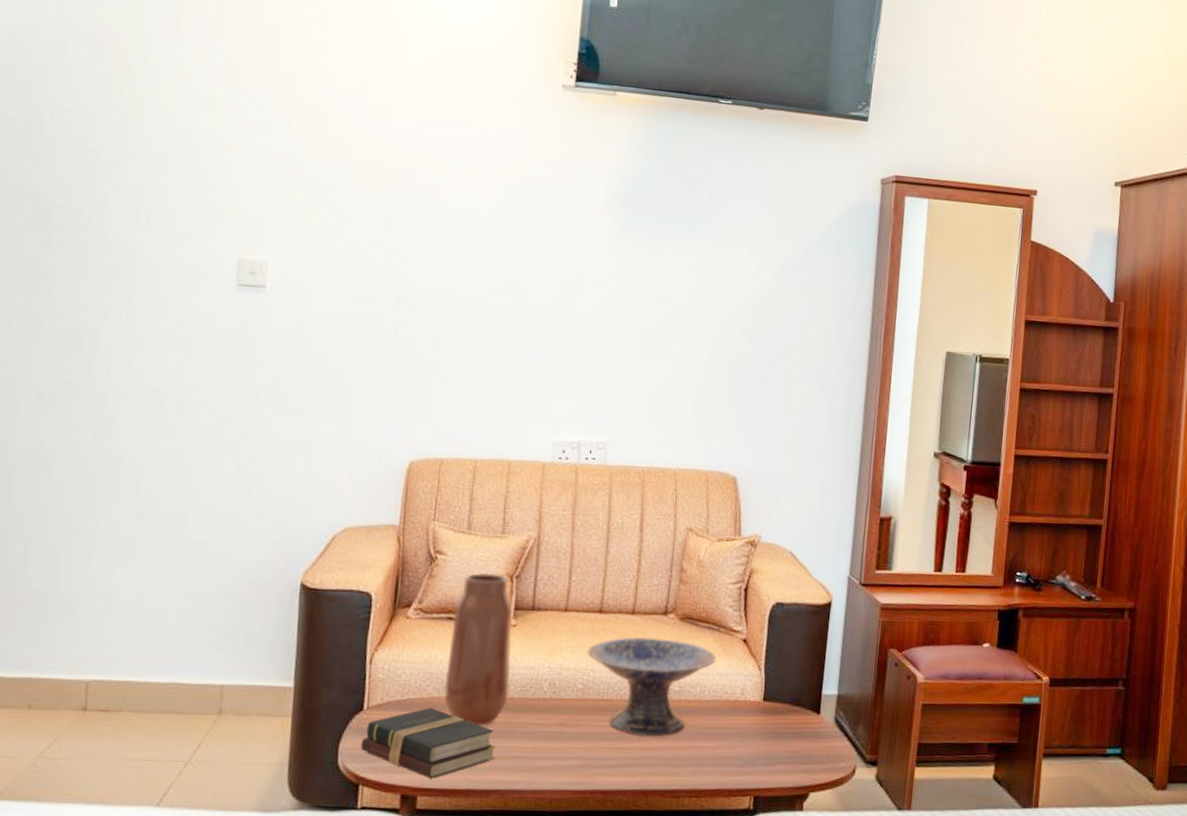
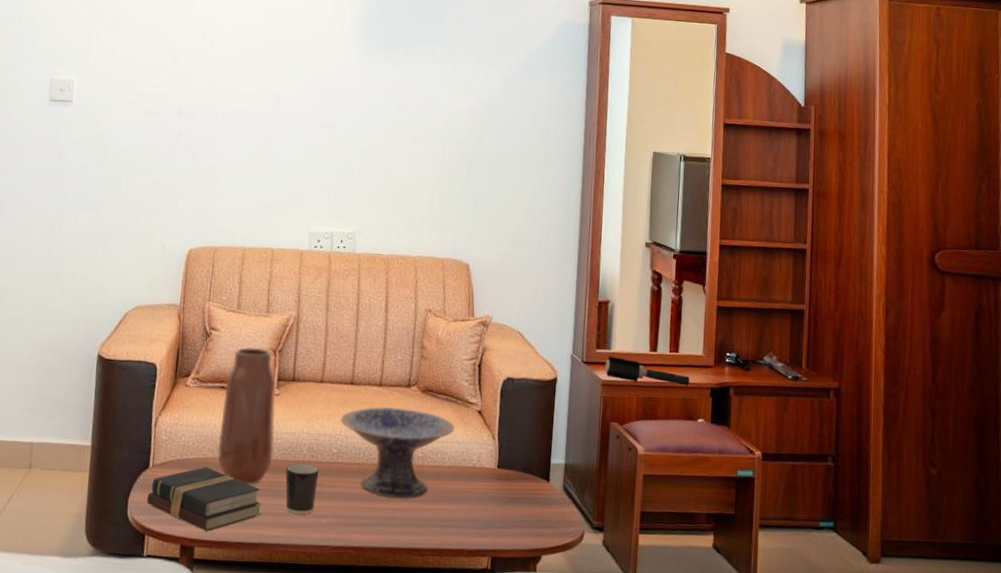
mug: none [523,701,562,757] -> present [285,463,319,514]
hairbrush: none [884,577,976,610] -> present [605,356,689,387]

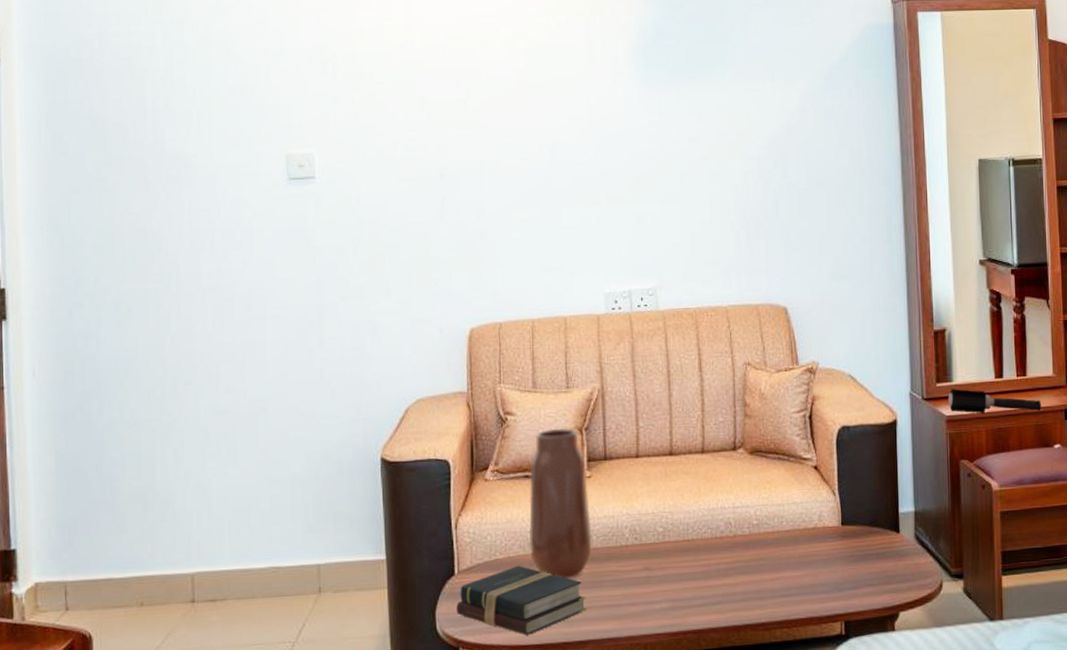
mug: present [285,463,319,514] -> none [608,547,645,604]
decorative bowl: present [341,406,455,498] -> none [663,474,791,573]

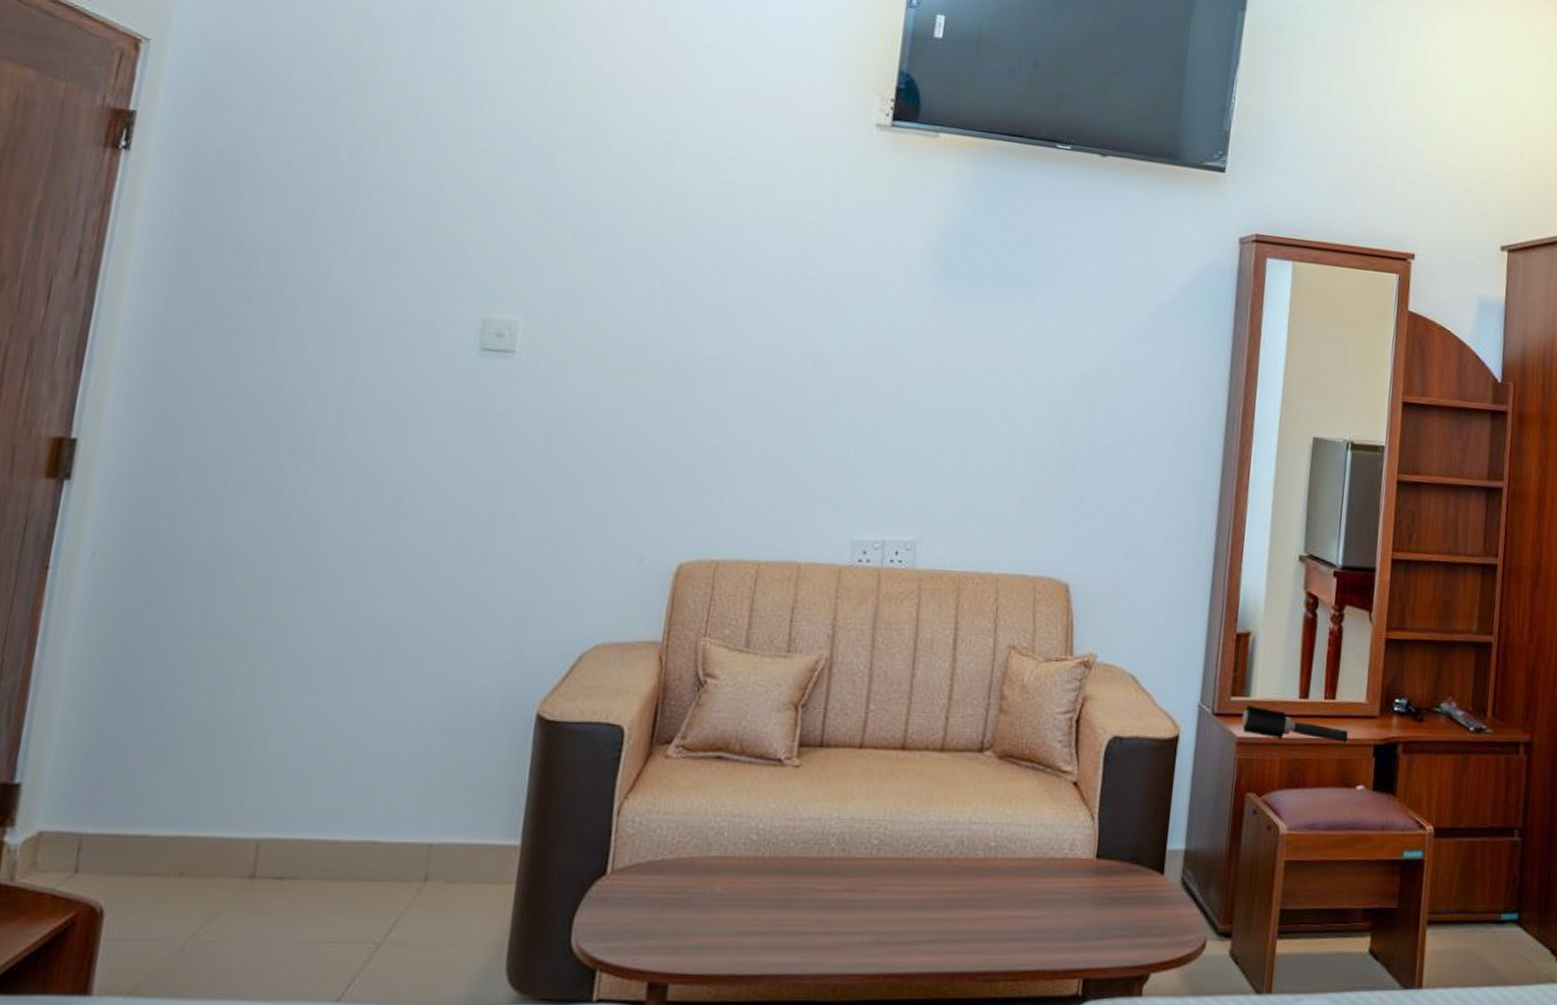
hardback book: present [456,565,587,635] -> none [601,869,769,961]
vase: present [528,427,593,579] -> none [707,700,796,892]

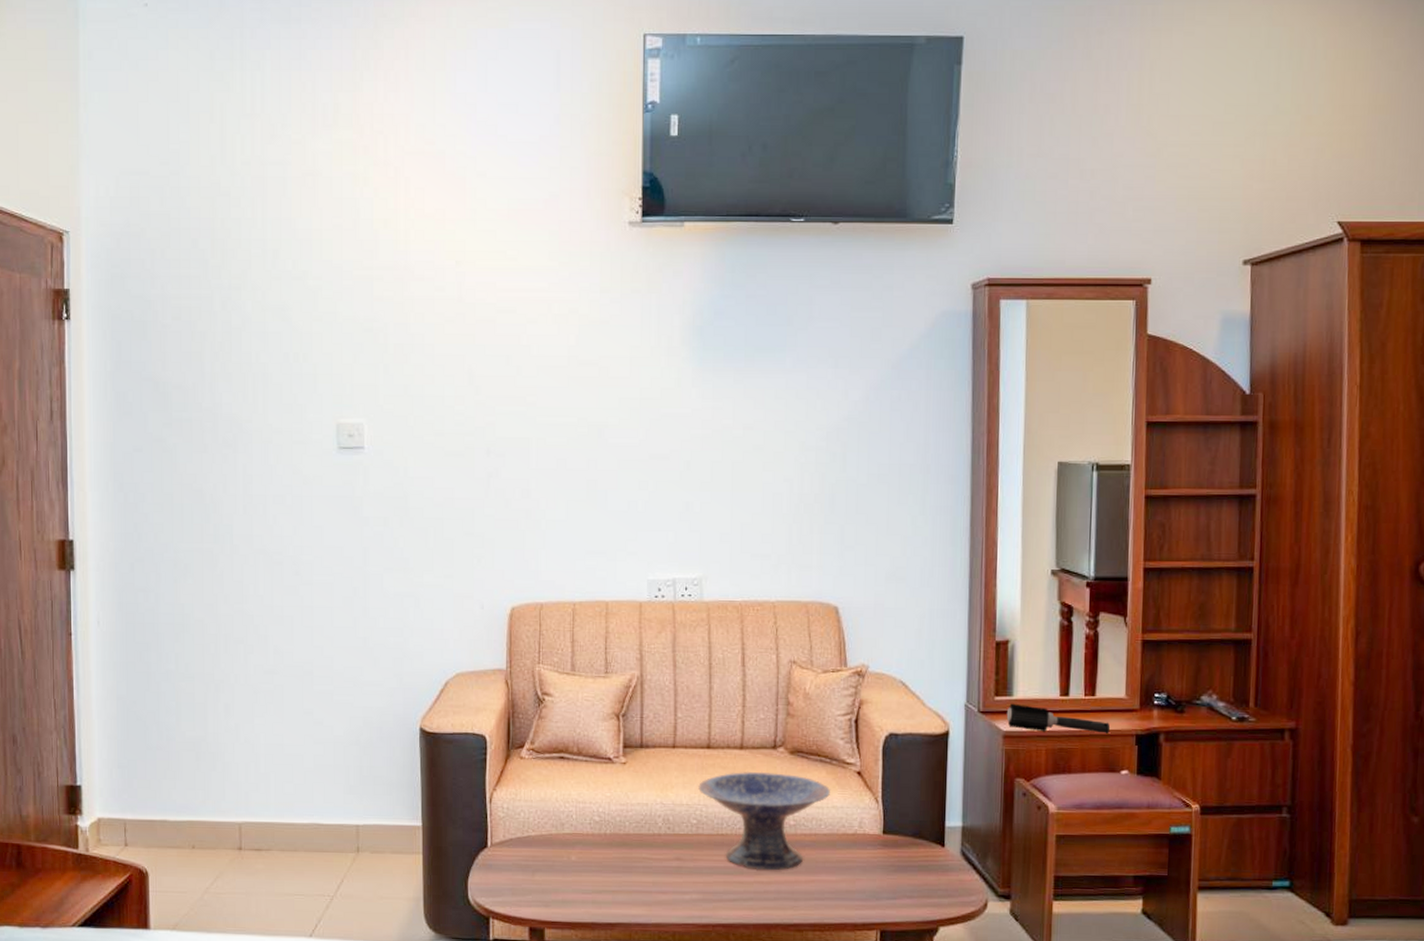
decorative bowl: none [885,779,1042,904] -> present [698,771,831,870]

